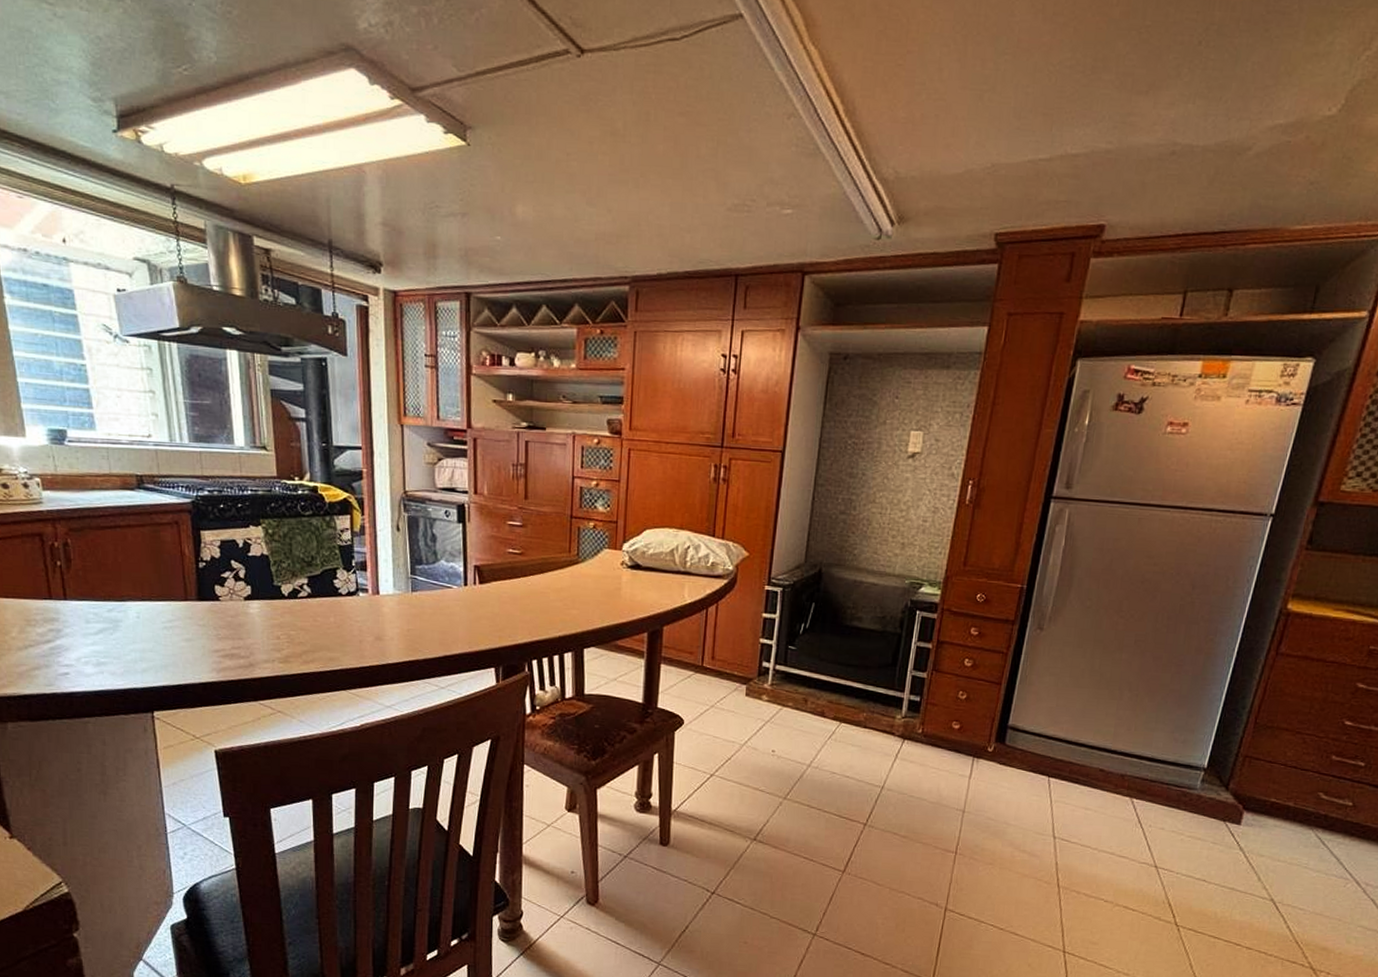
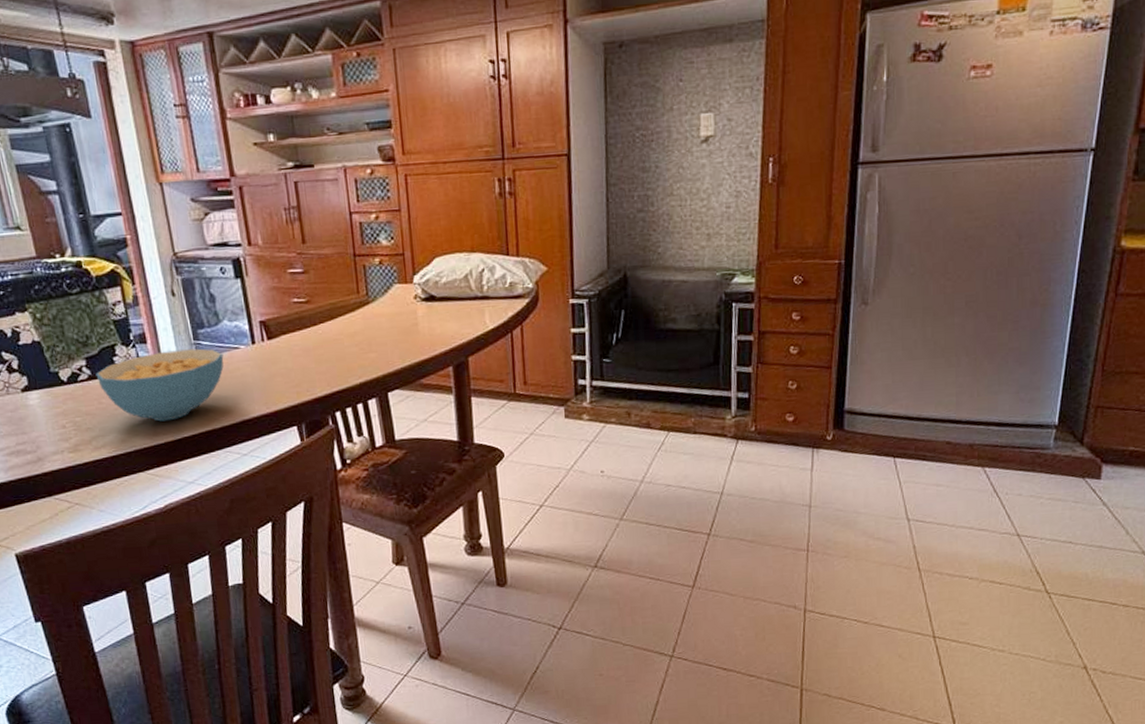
cereal bowl: none [315,581,436,646] -> present [95,348,224,422]

